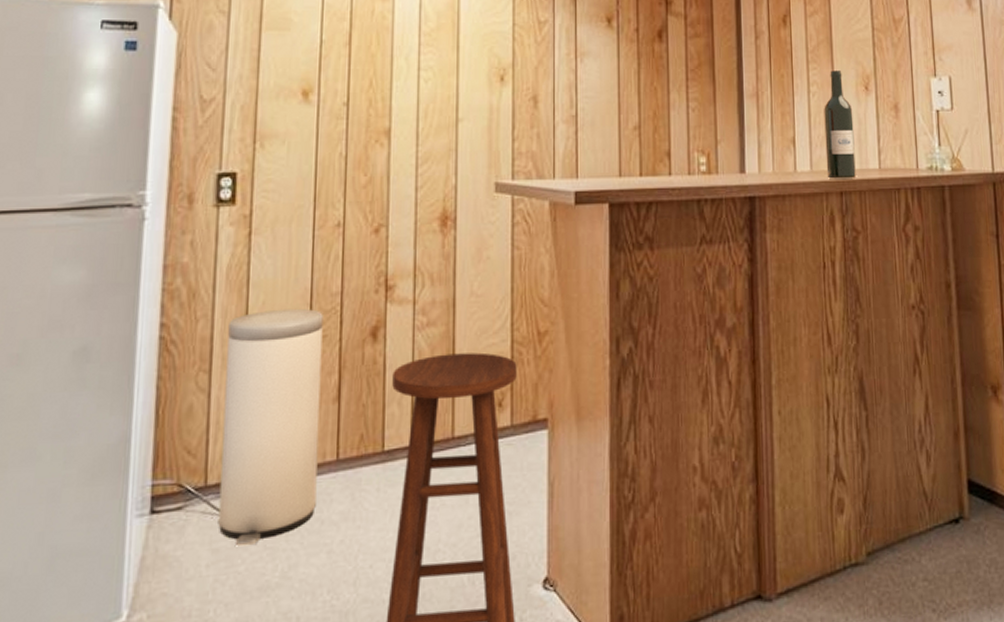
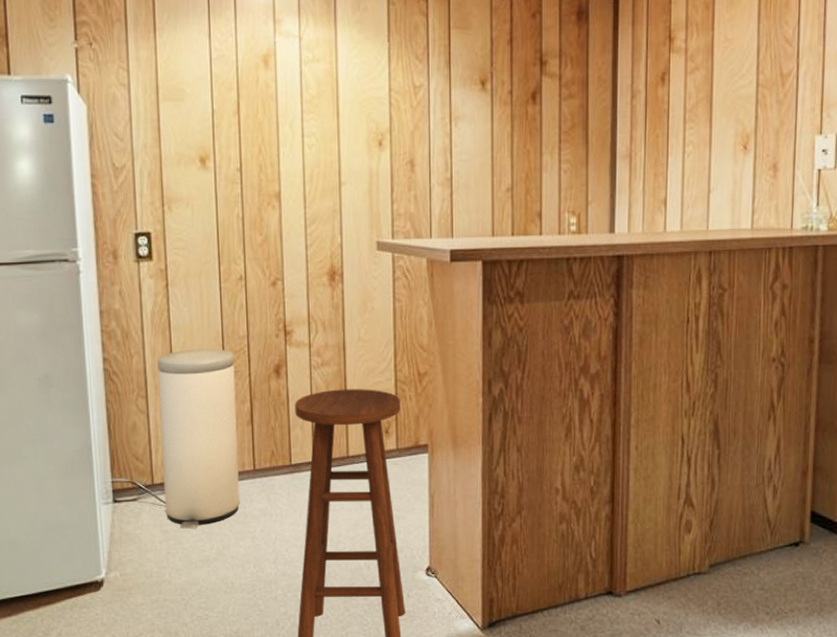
wine bottle: present [824,71,856,179] -> none [697,130,729,238]

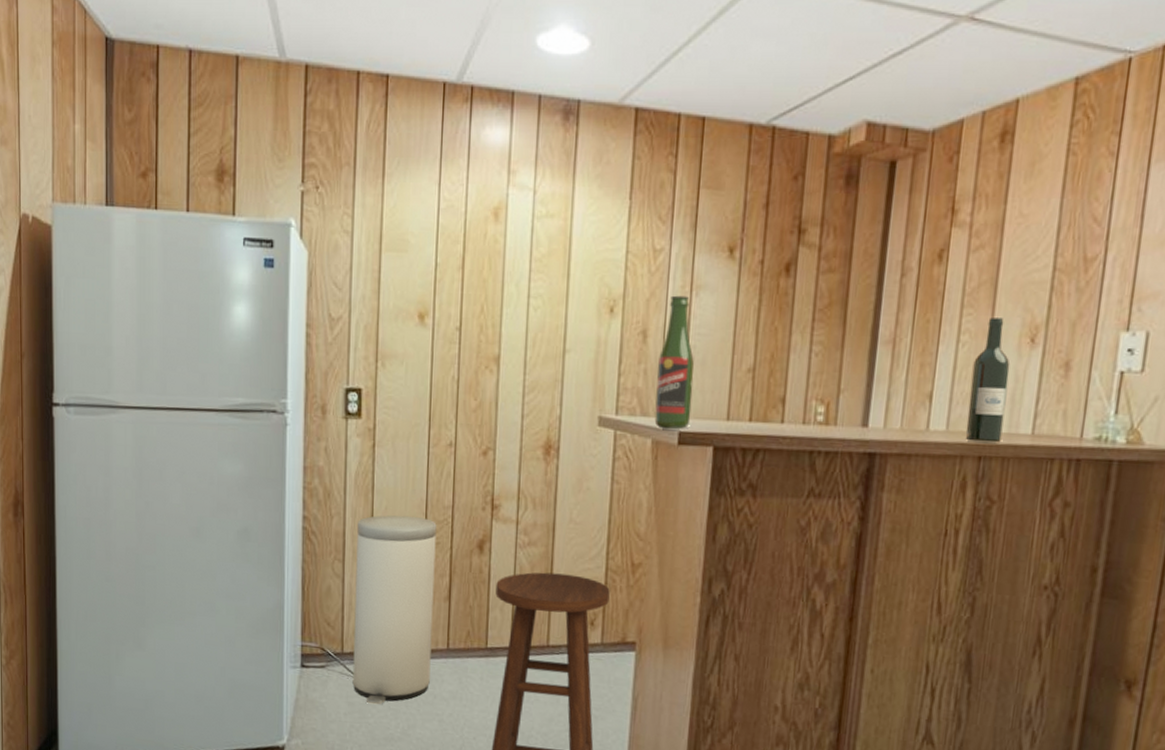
beer bottle: none [426,126,460,249] -> present [654,295,695,430]
wine bottle: none [697,130,729,238] -> present [965,318,1010,443]

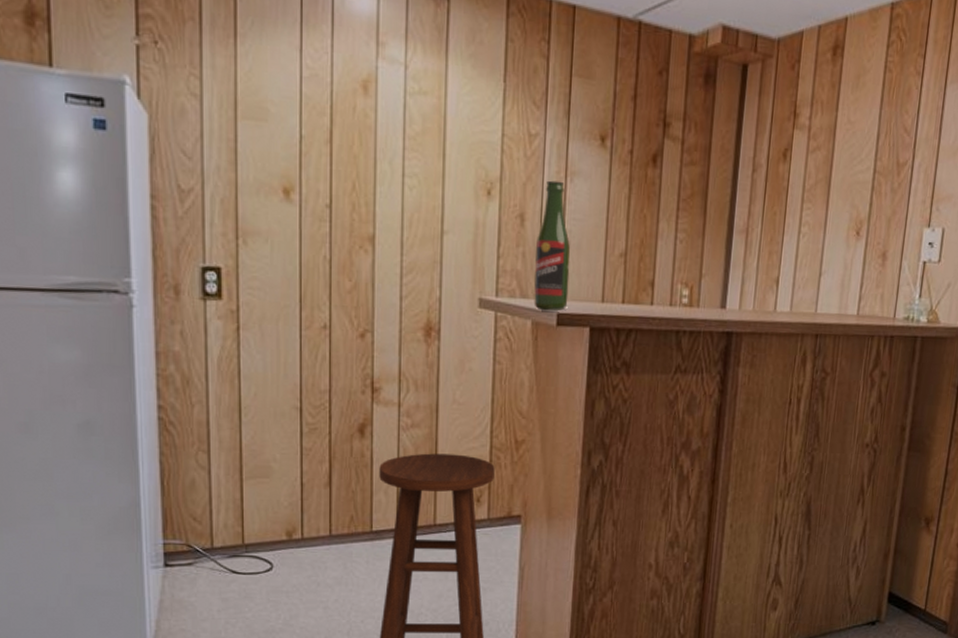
pedal bin: present [352,515,437,705] -> none [223,401,313,598]
wine bottle: present [965,318,1010,443] -> none [805,212,841,322]

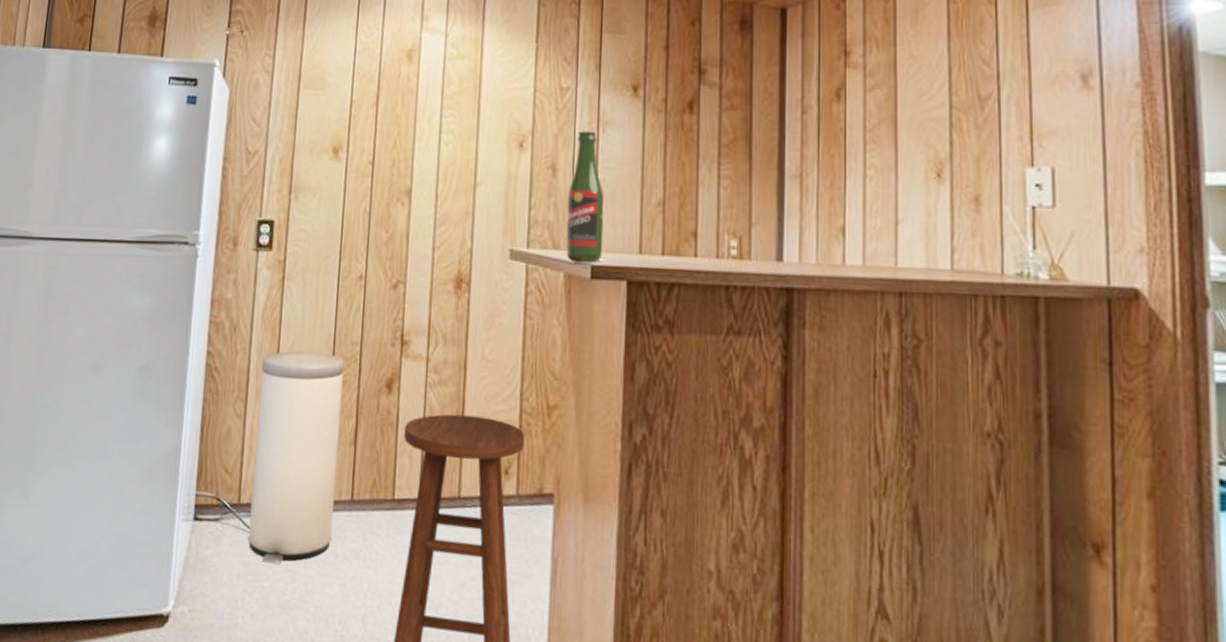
pedal bin: none [223,401,313,598] -> present [248,351,344,566]

